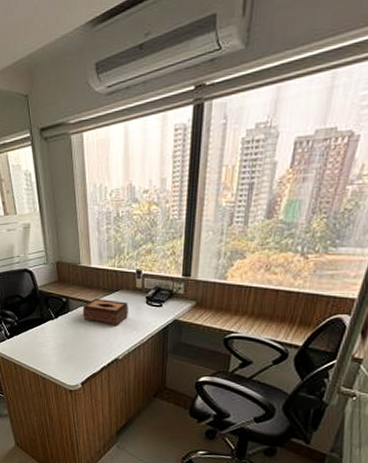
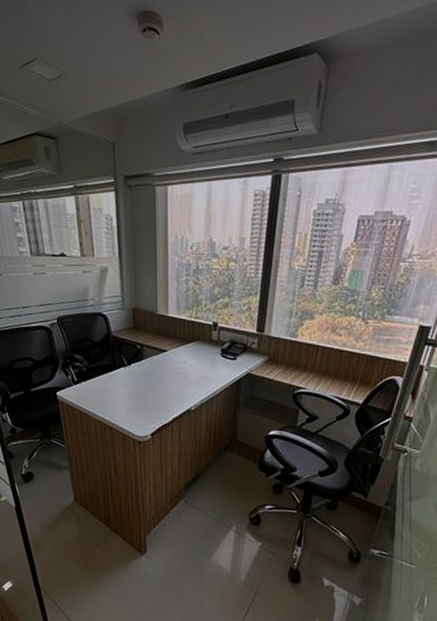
tissue box: present [82,298,129,327] -> none [156,347,204,377]

